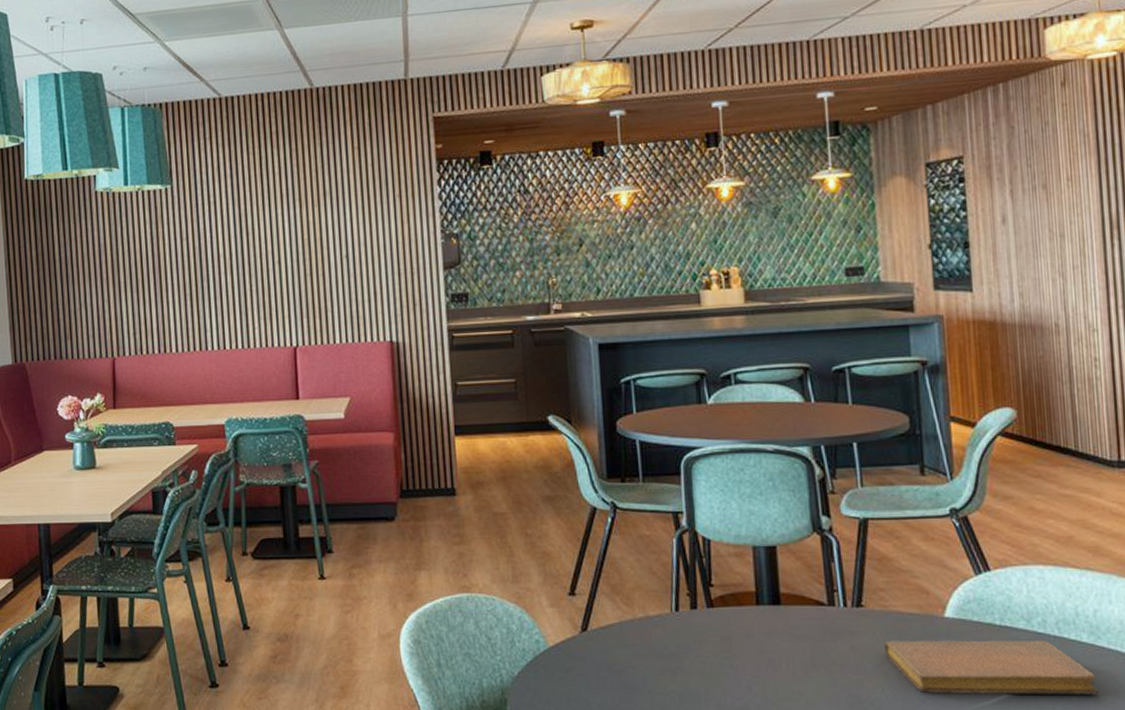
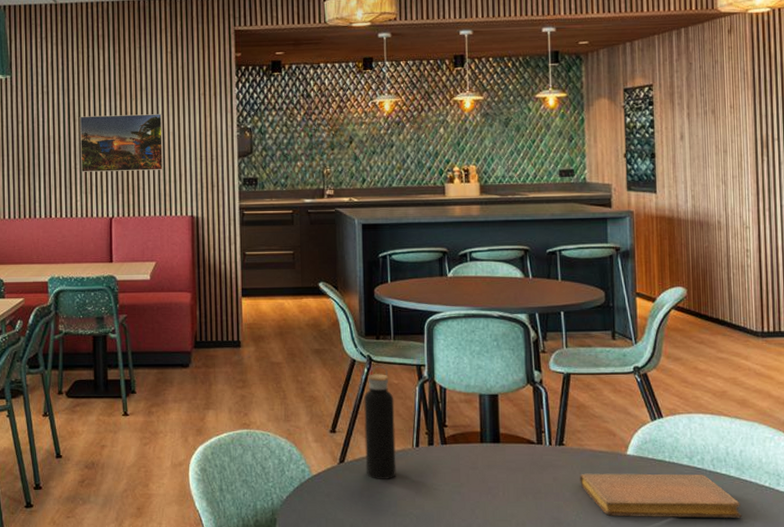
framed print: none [253,221,355,294] -> present [79,114,164,172]
water bottle: none [608,514,652,651] -> present [364,366,396,479]

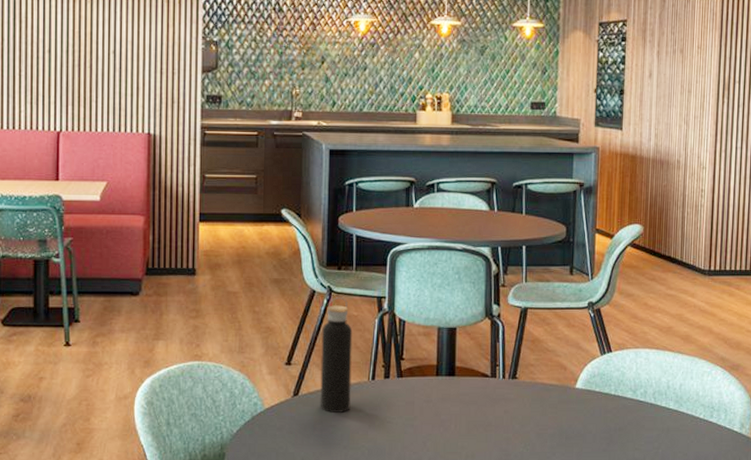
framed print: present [79,114,164,172] -> none [26,17,121,82]
notebook: present [580,473,742,518] -> none [529,406,677,448]

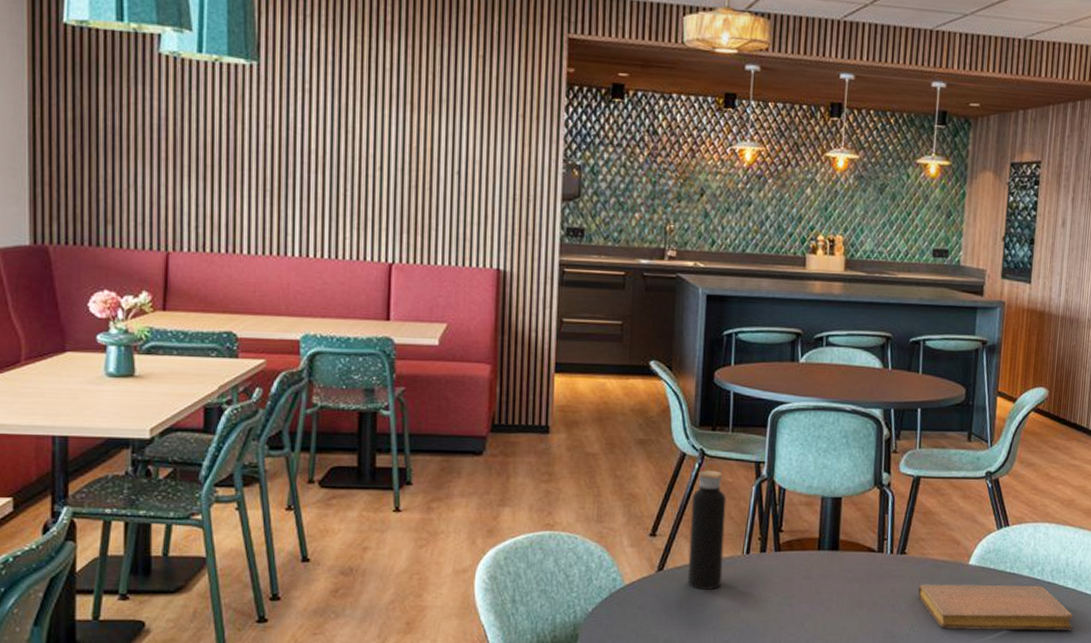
notebook: none [529,406,677,448] -> present [918,584,1073,630]

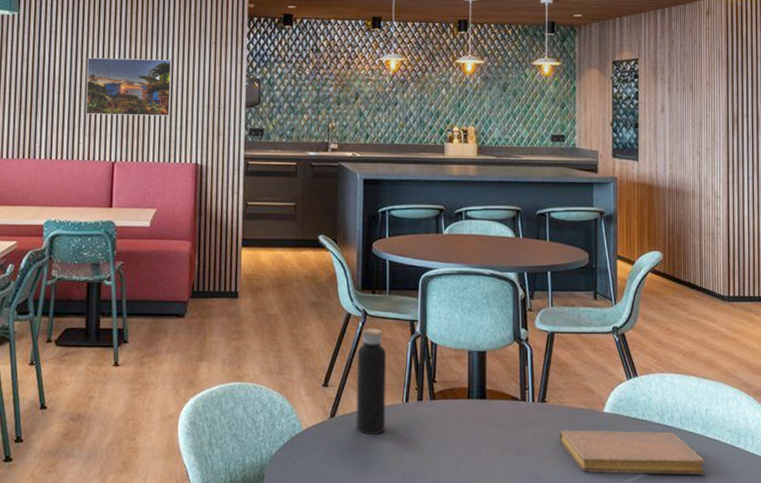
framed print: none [352,127,467,208] -> present [85,57,172,116]

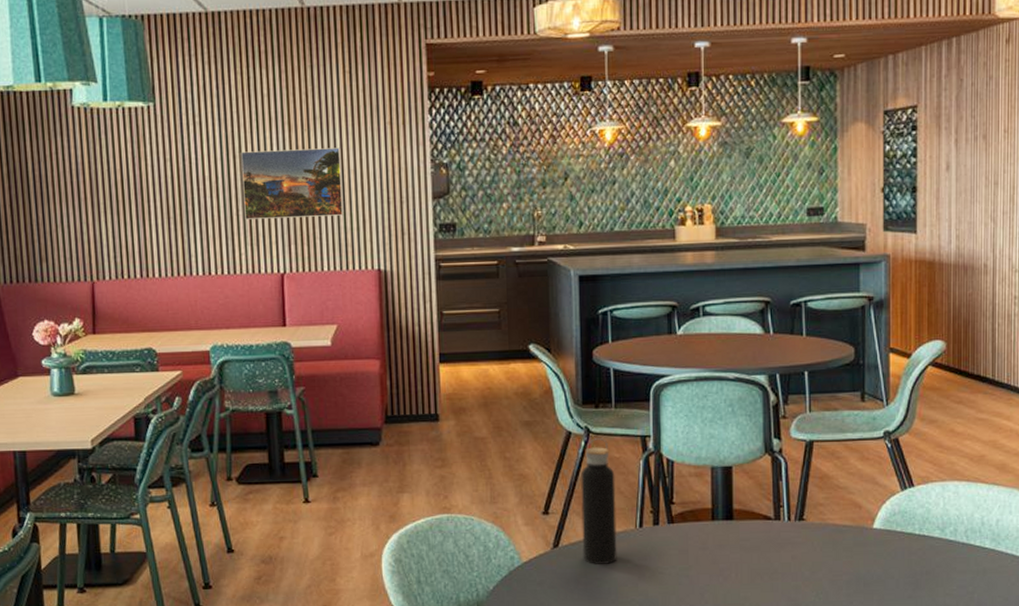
notebook: present [560,430,706,474] -> none [821,547,995,596]

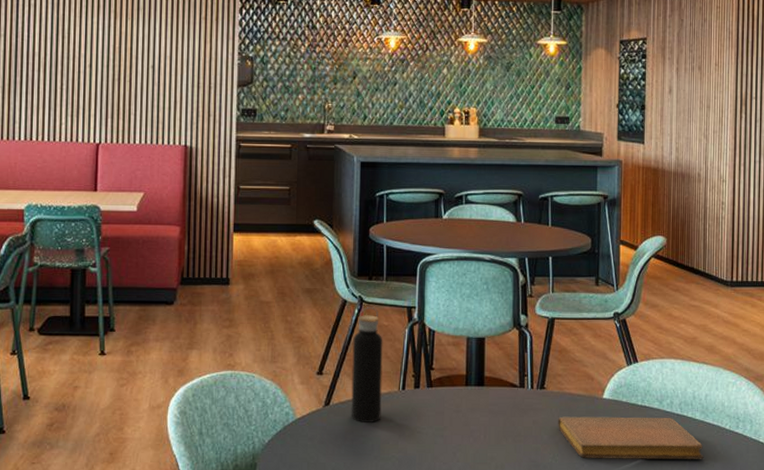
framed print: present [240,147,344,220] -> none [67,33,160,96]
notebook: none [821,547,995,596] -> present [558,416,704,459]

